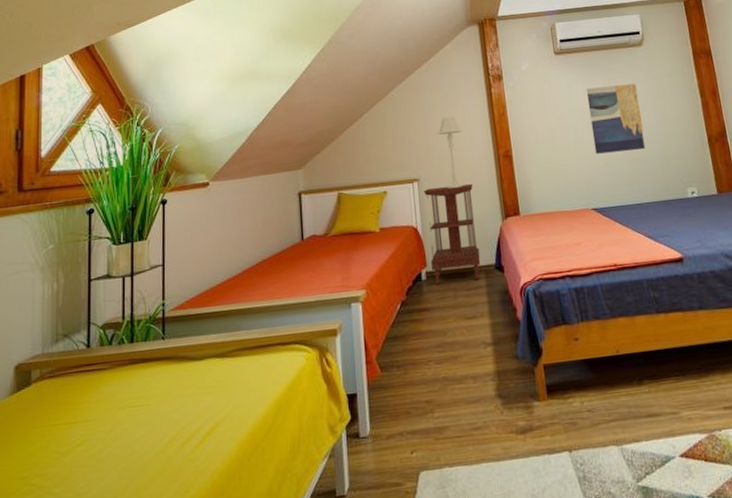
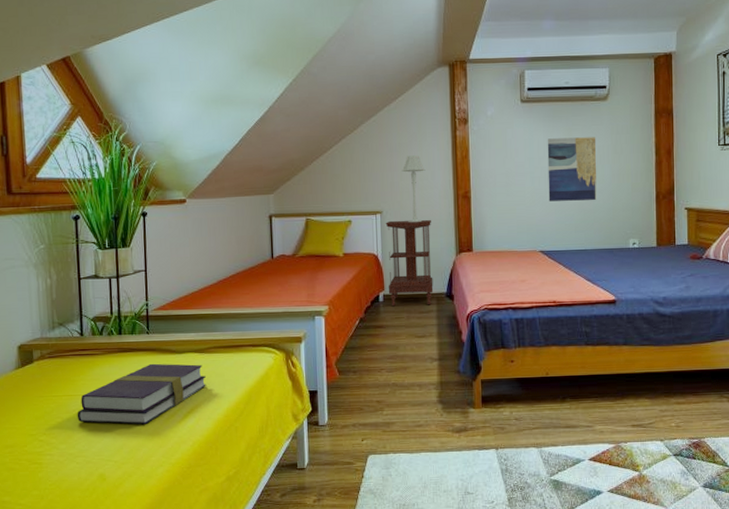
book: none [77,372,228,457] -> present [77,363,206,424]

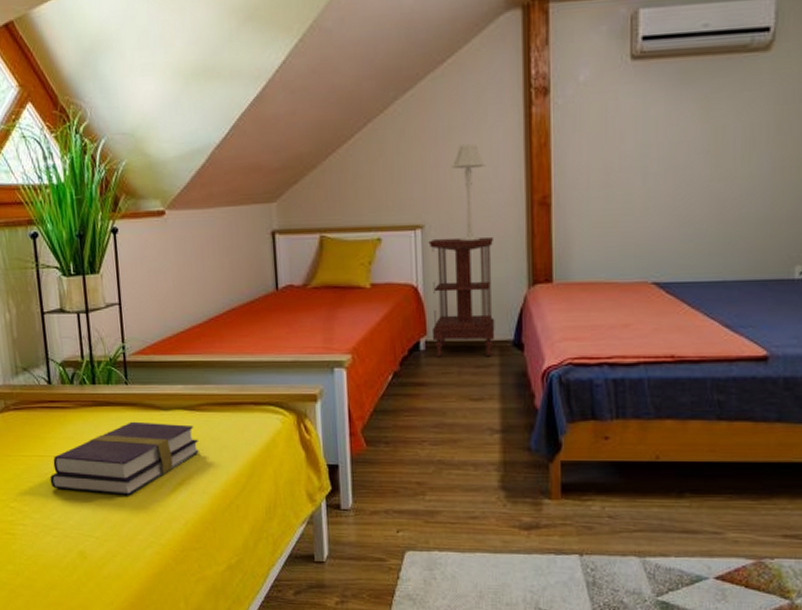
wall art: present [547,137,597,201] -> none [669,109,750,209]

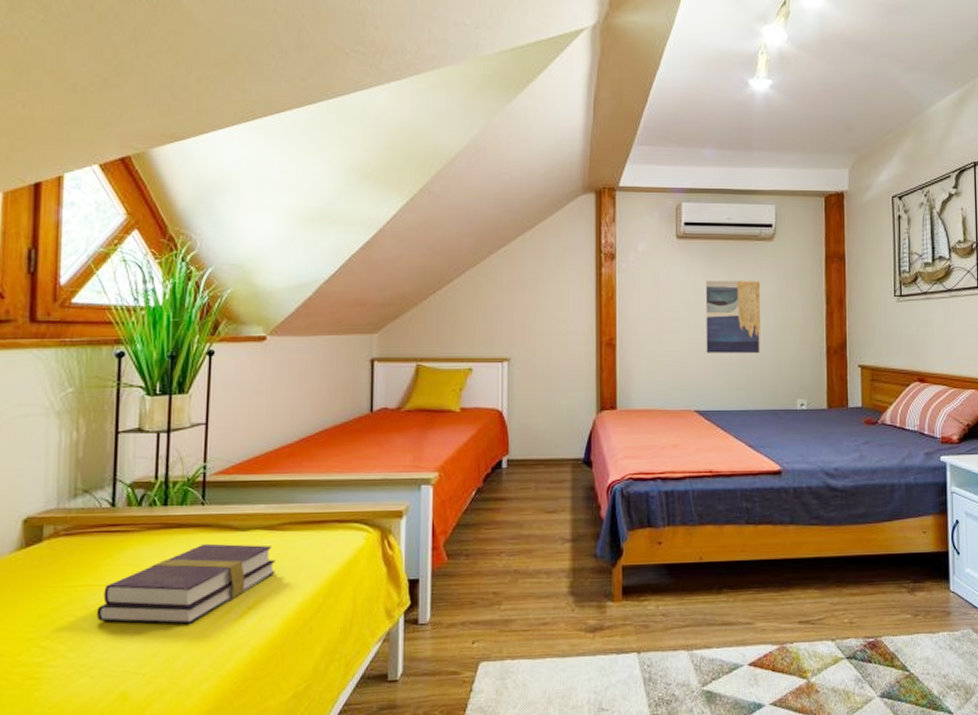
side table: present [428,236,495,358] -> none [513,369,568,474]
table lamp: present [451,144,486,242] -> none [535,294,564,374]
wall art: none [669,109,750,209] -> present [705,281,761,353]

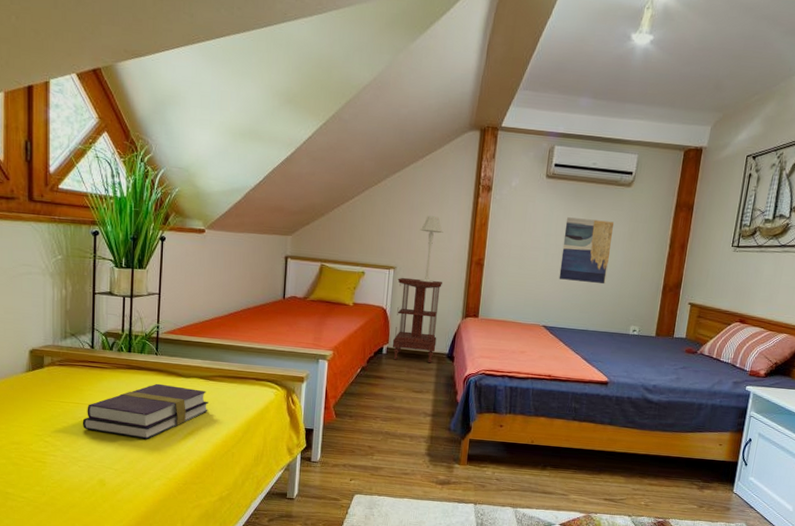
side table: none [513,369,568,474] -> present [392,277,442,363]
table lamp: none [535,294,564,374] -> present [420,215,443,283]

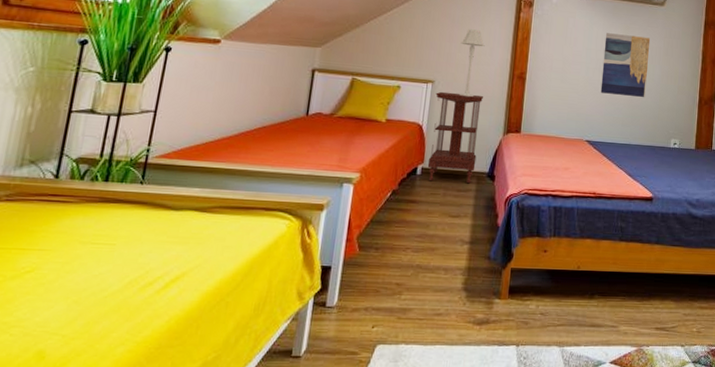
book: present [82,383,208,439] -> none [25,219,202,291]

